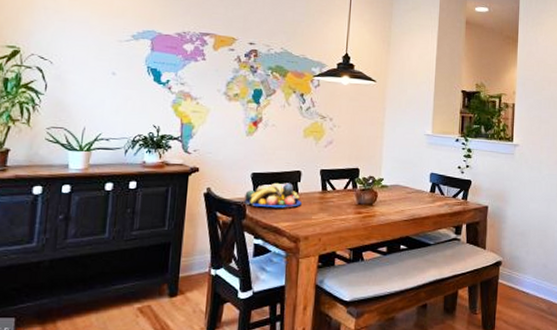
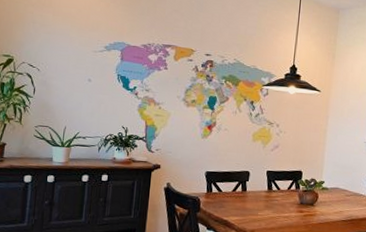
fruit bowl: present [244,182,302,208] -> none [199,181,249,204]

